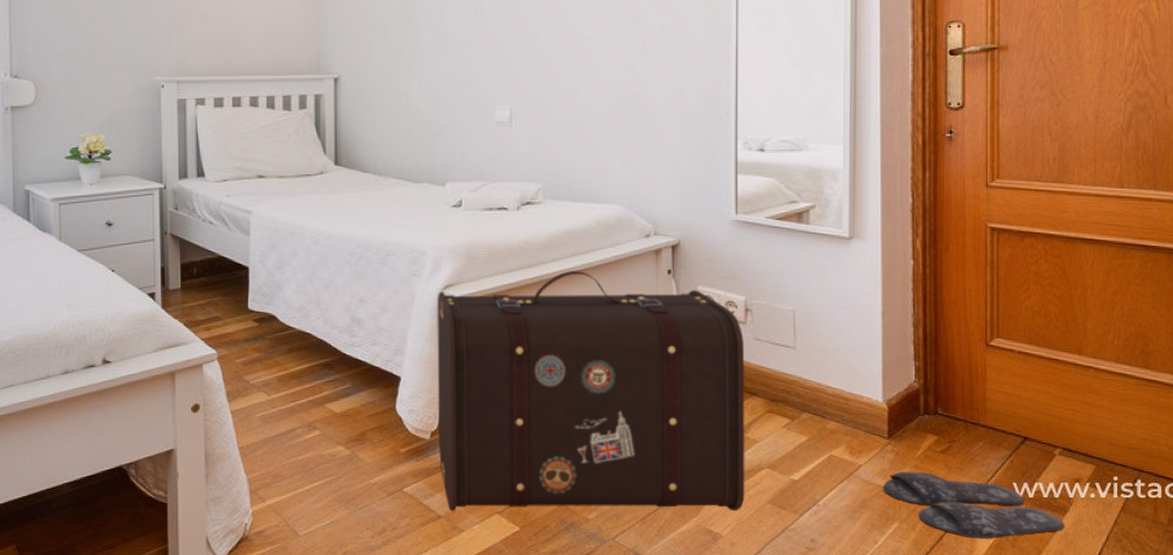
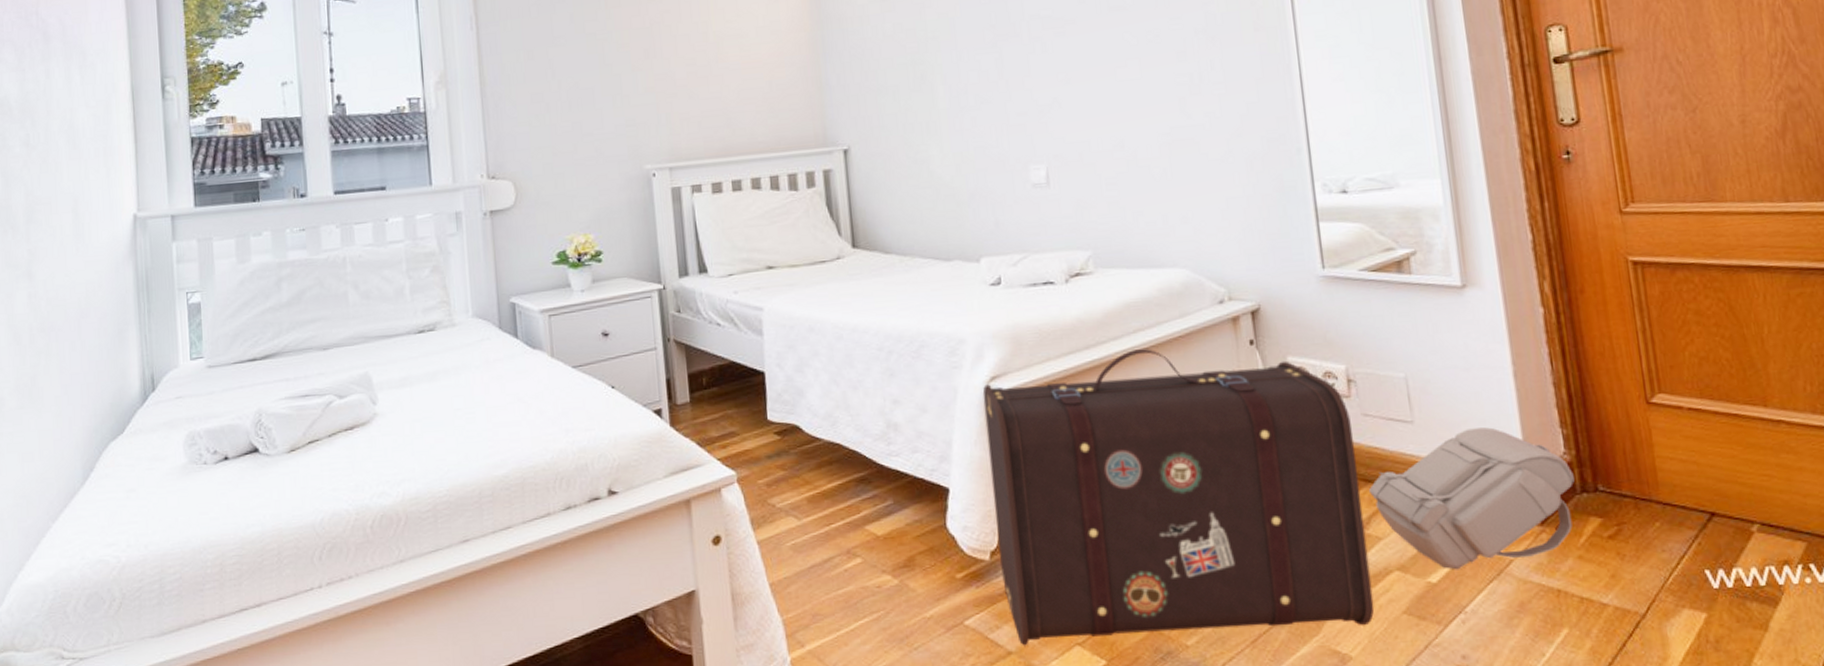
backpack: none [751,356,920,471] -> present [1368,427,1575,570]
slippers: present [882,471,1064,538] -> none [1542,563,1778,643]

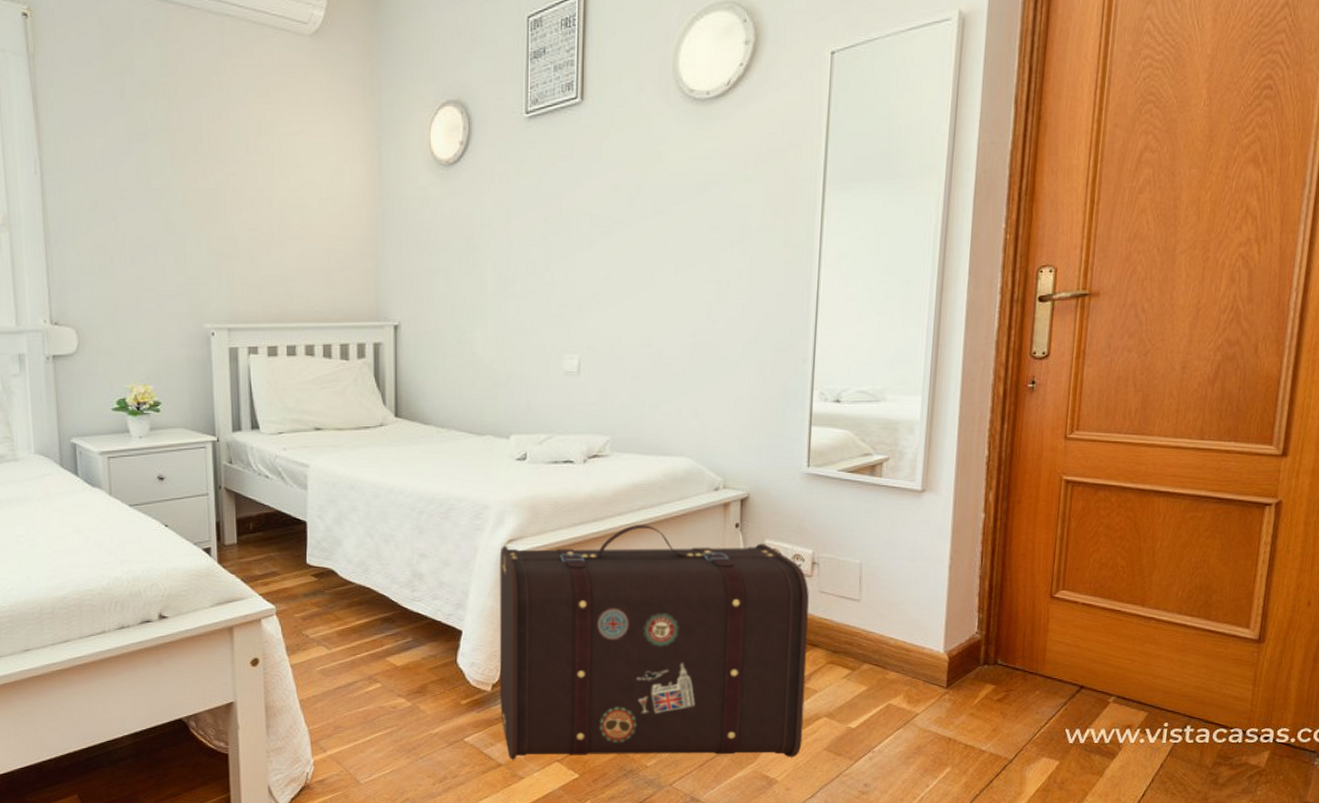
backpack: present [1368,427,1575,570] -> none [813,608,981,719]

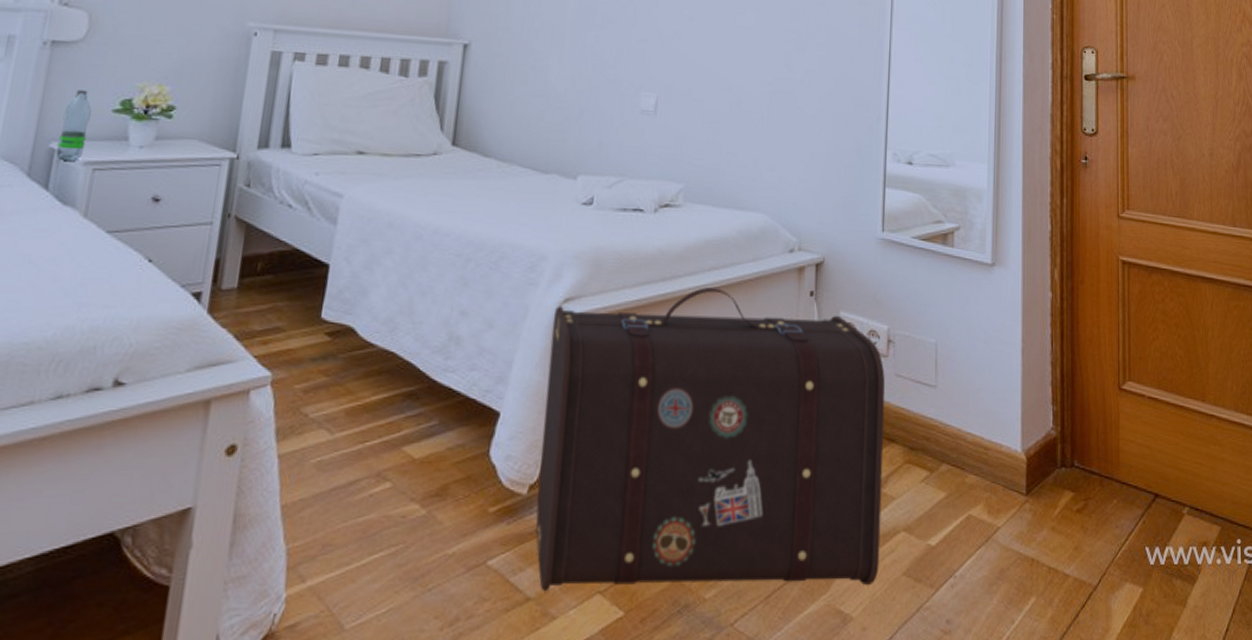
bottle: none [75,394,98,453] -> present [56,89,92,162]

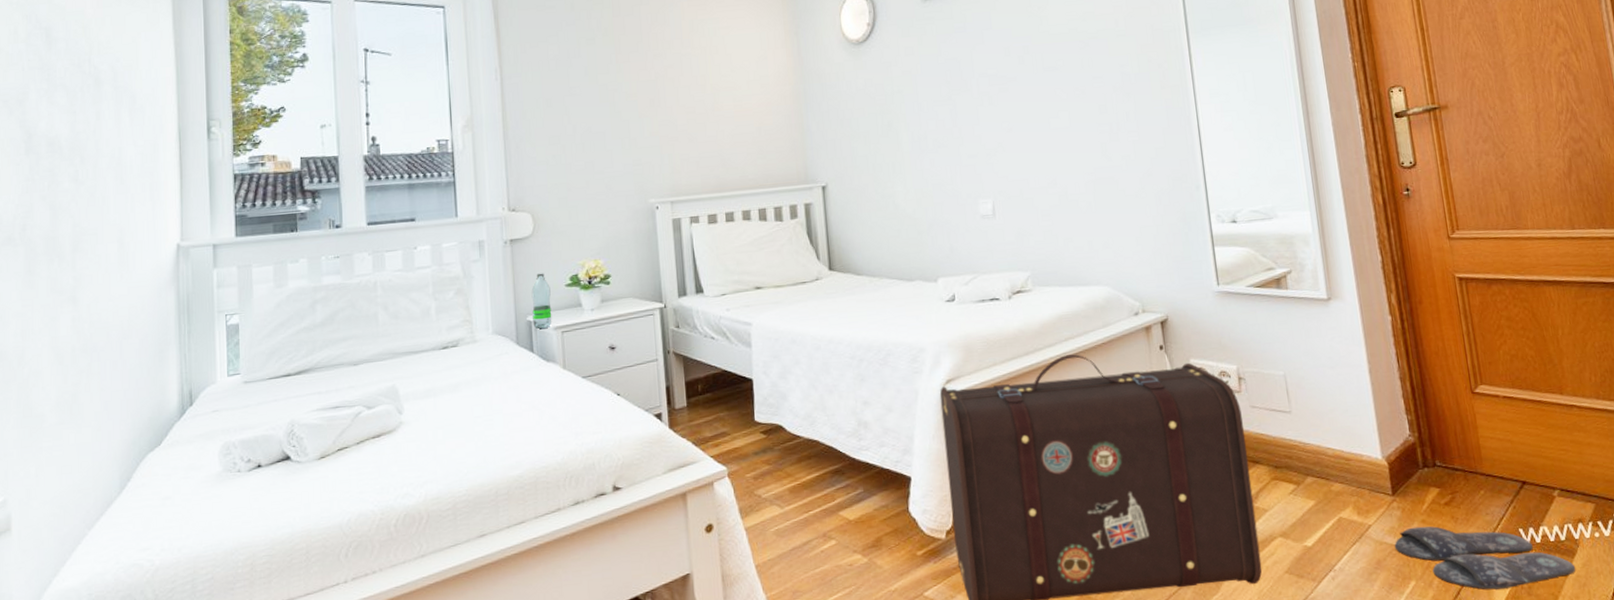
slippers: none [1020,534,1194,615] -> present [1394,526,1575,590]

